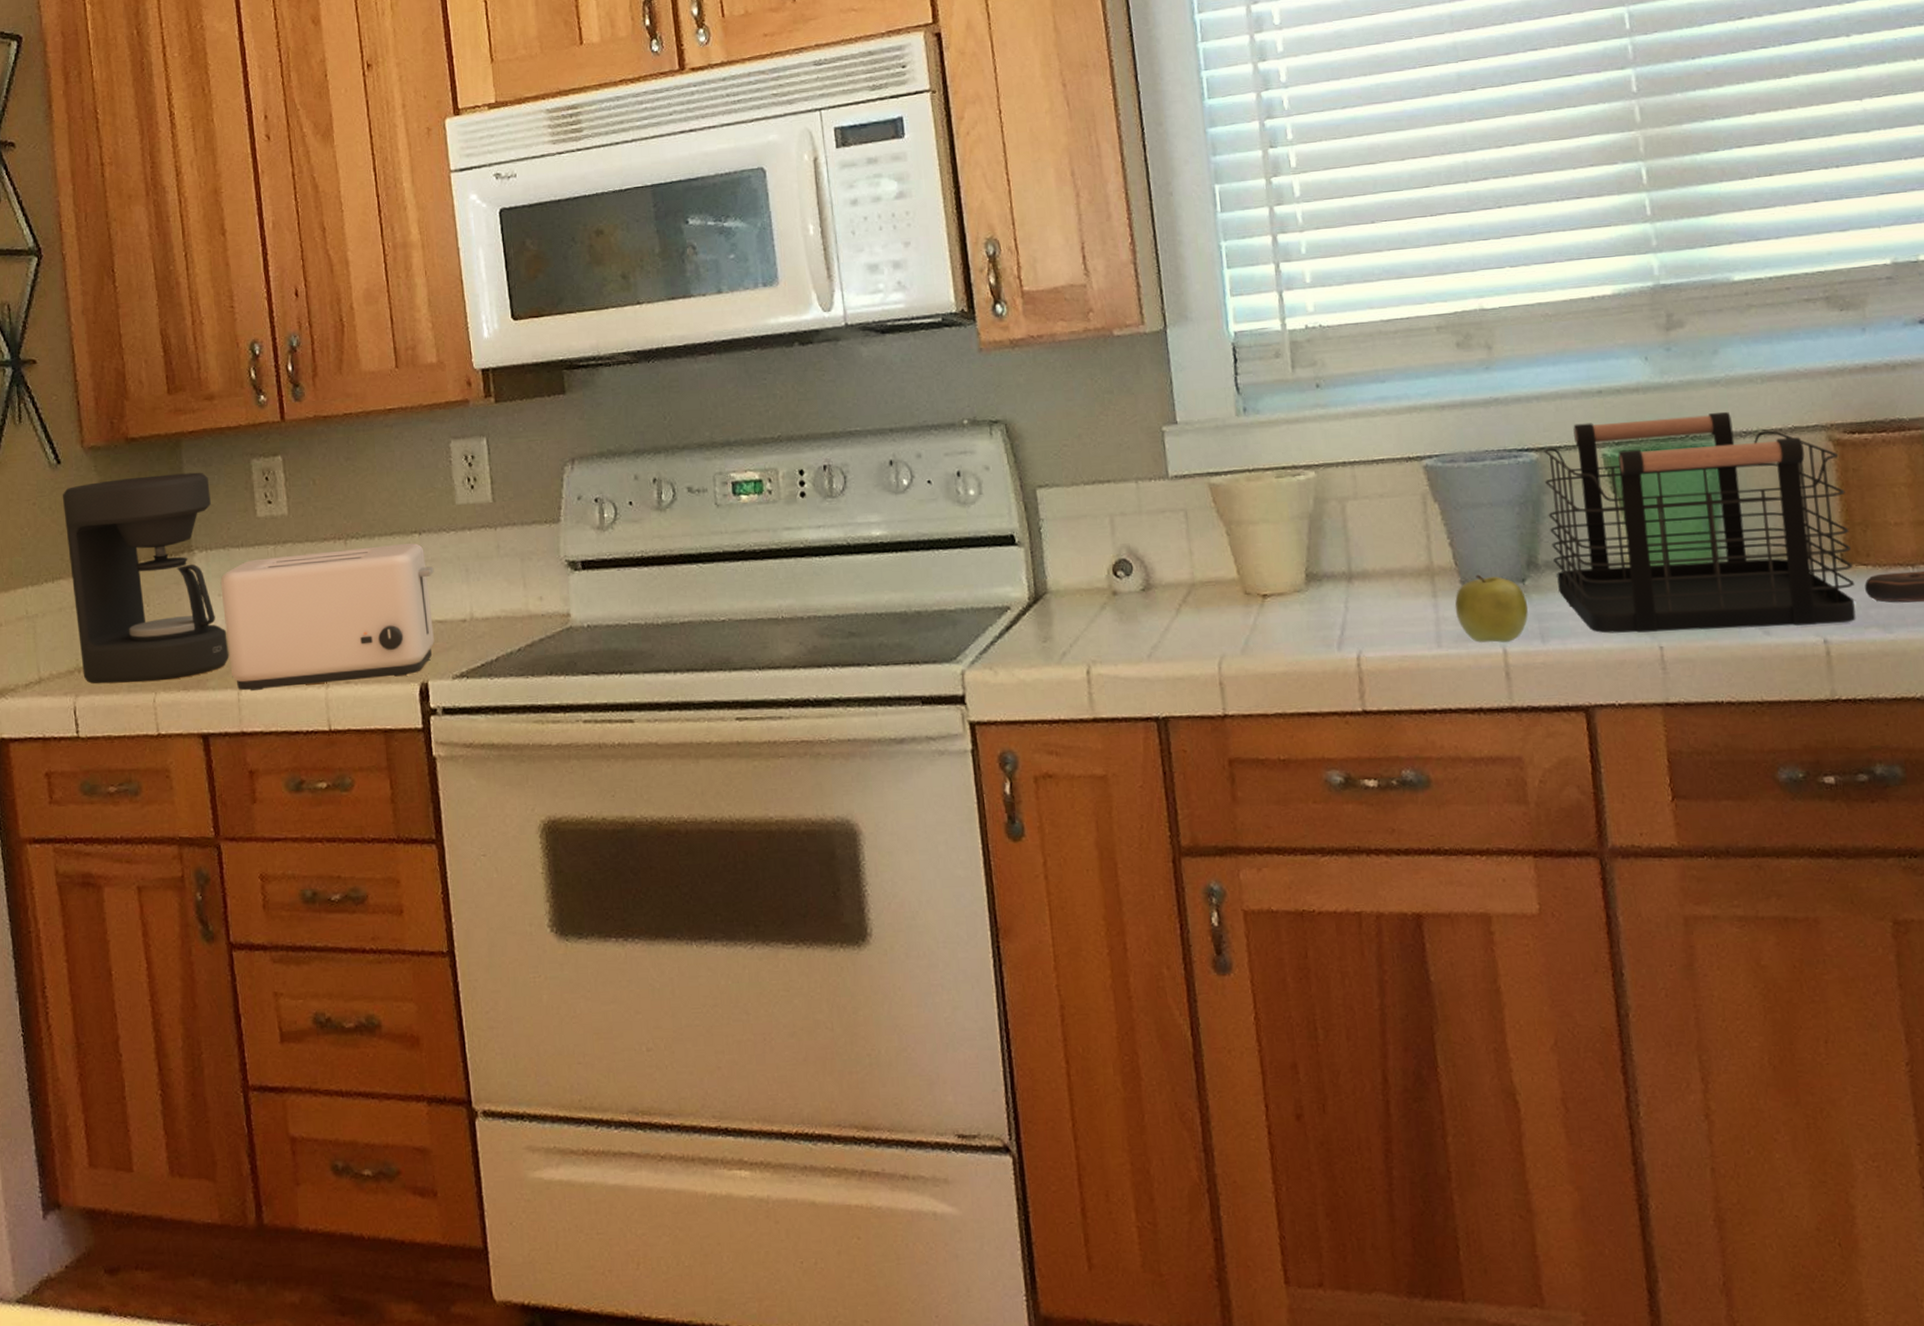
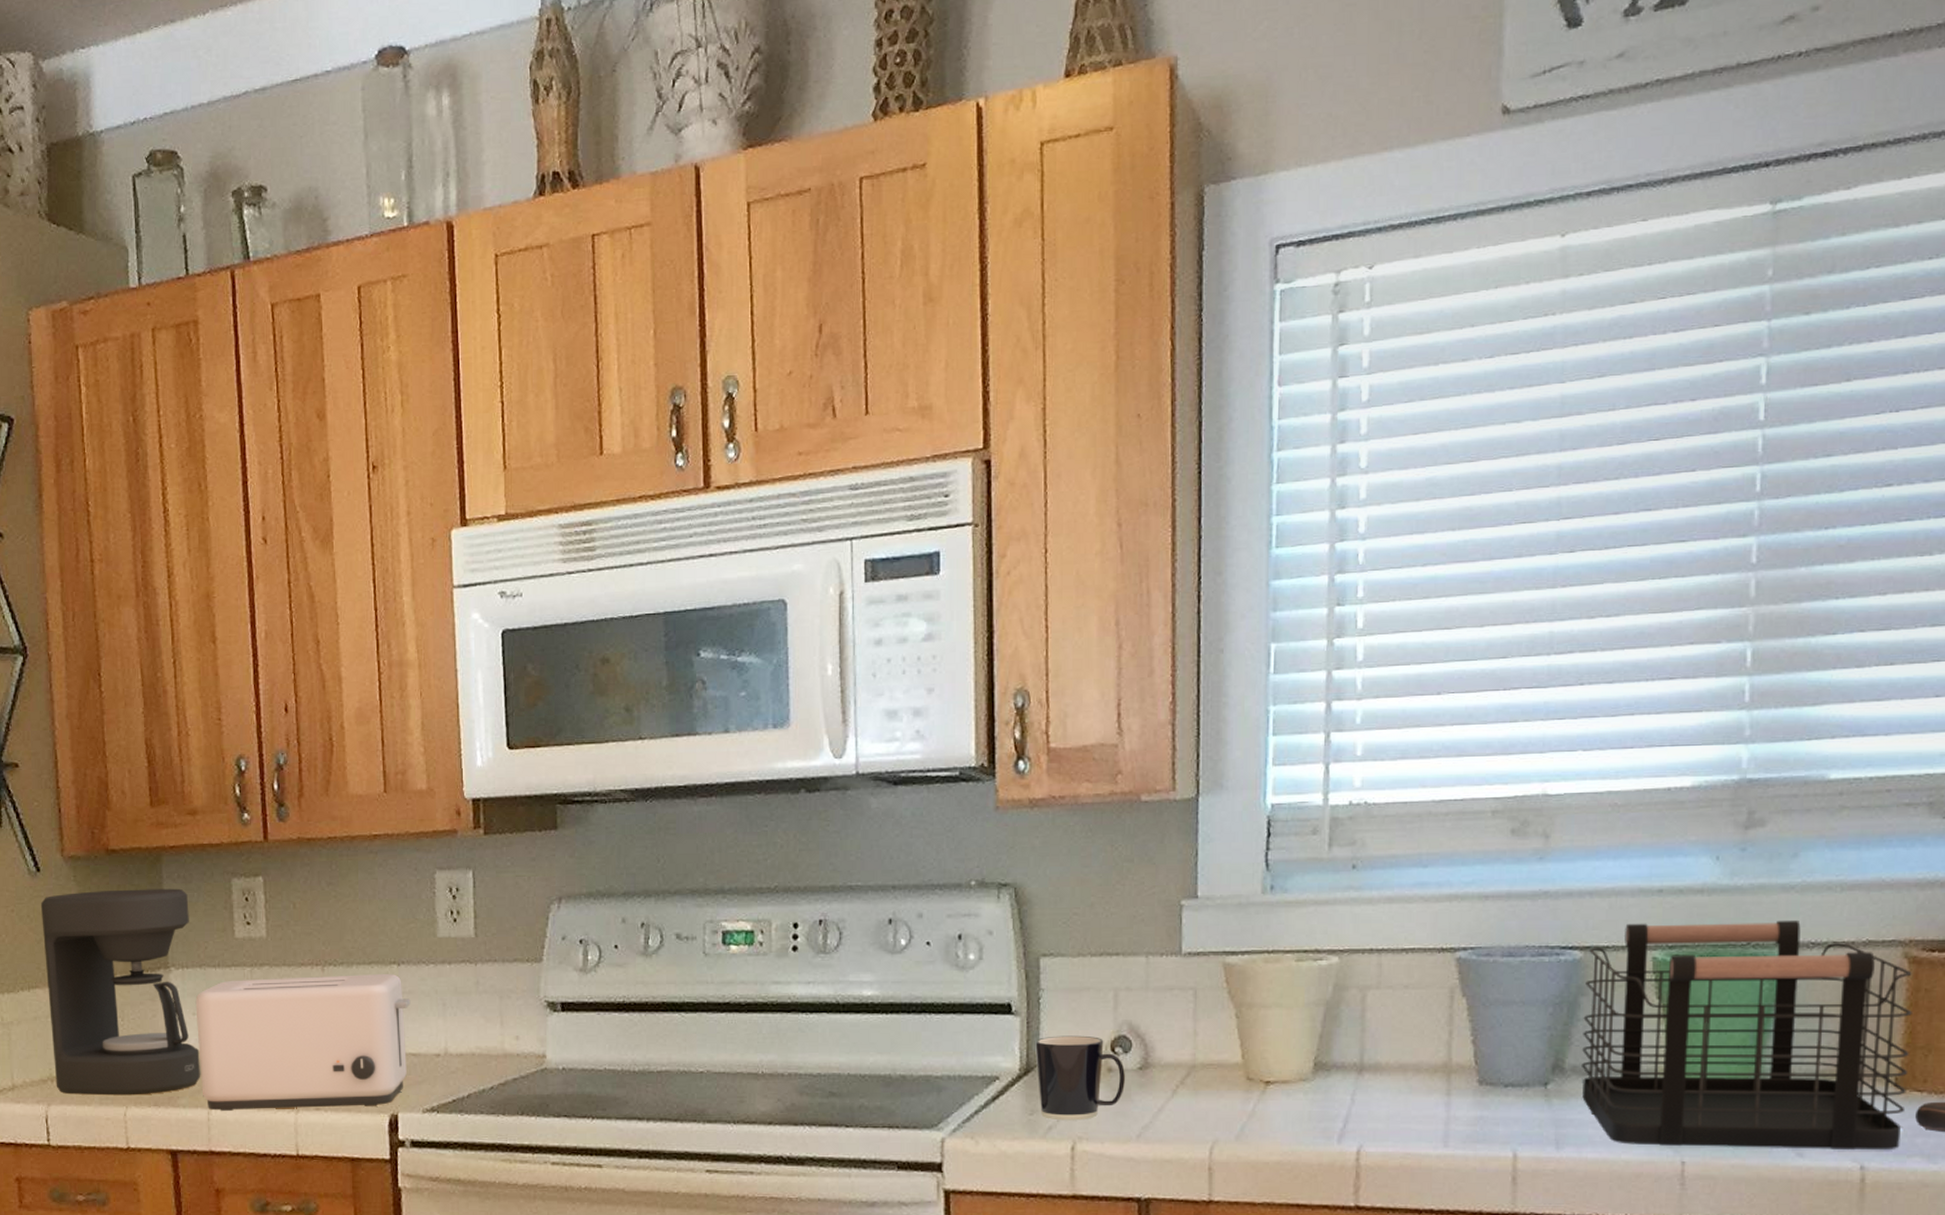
mug: none [1041,561,1131,646] -> present [1035,1035,1126,1121]
fruit: present [1455,574,1528,643] -> none [1468,1075,1546,1146]

